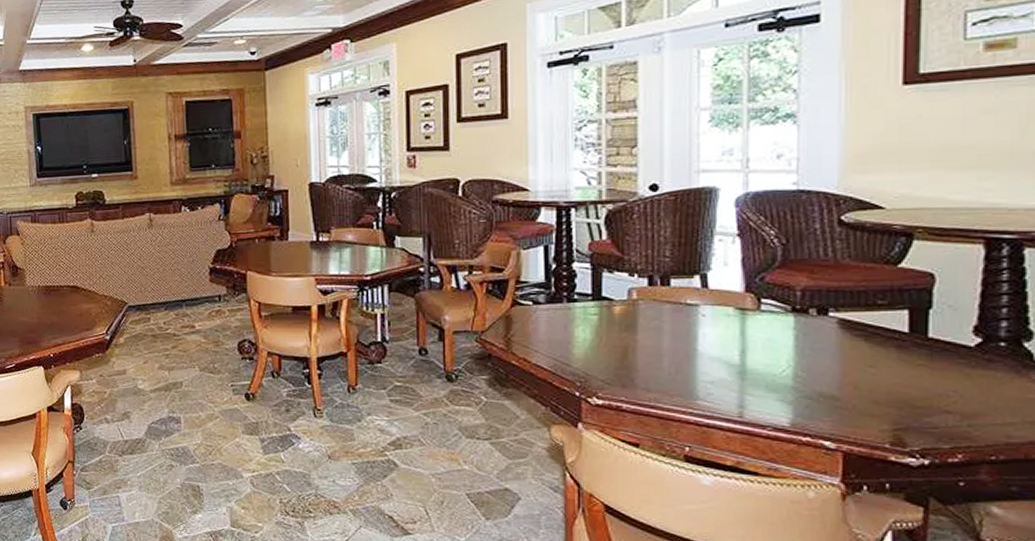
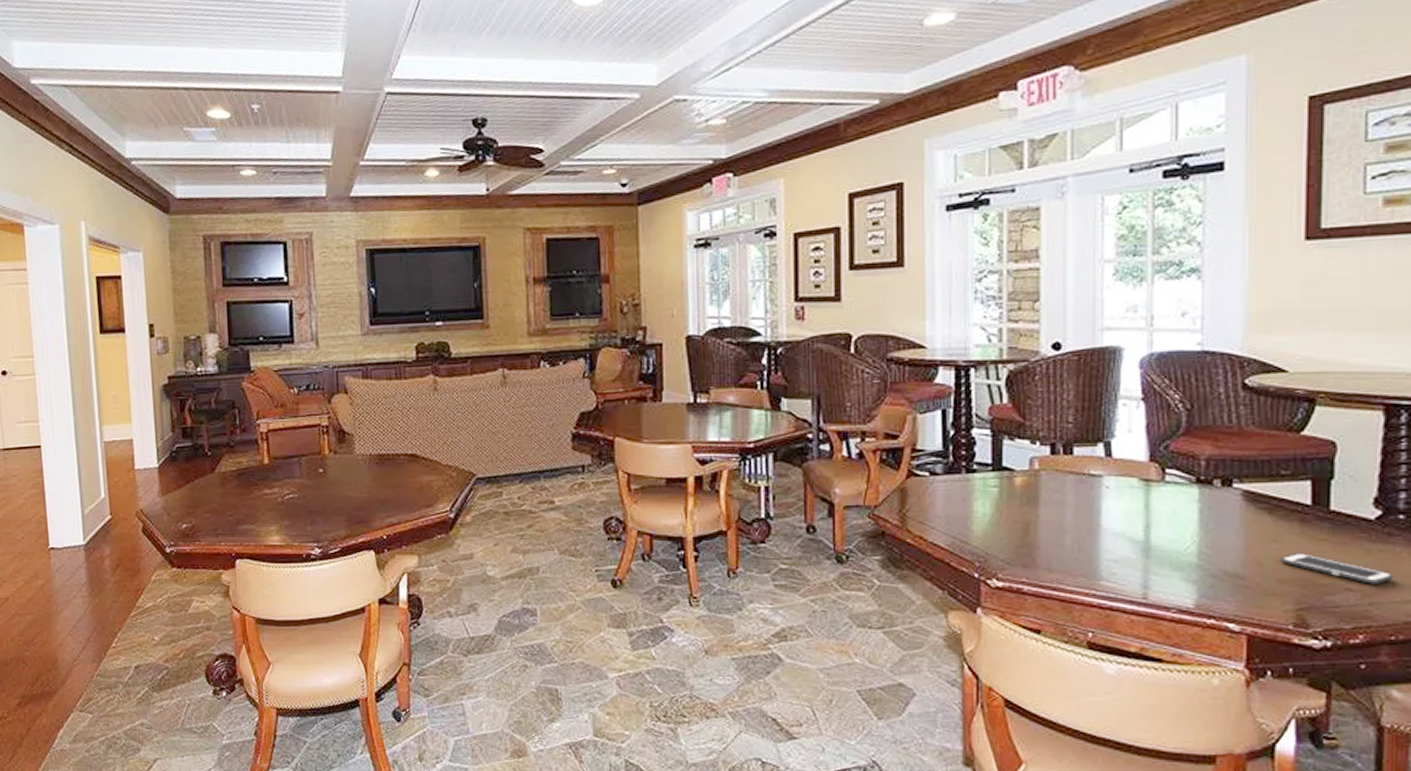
cell phone: none [877,378,994,407] -> present [1280,553,1394,584]

